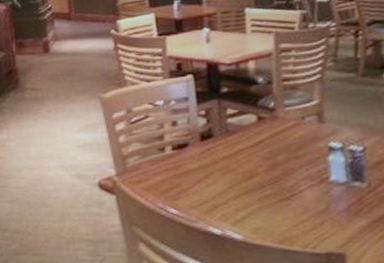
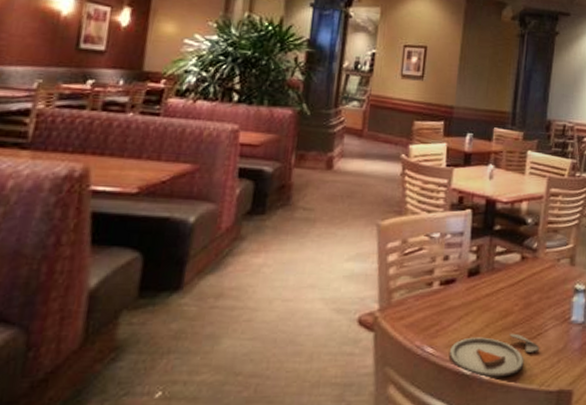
dinner plate: none [195,194,297,237] -> present [450,333,540,377]

